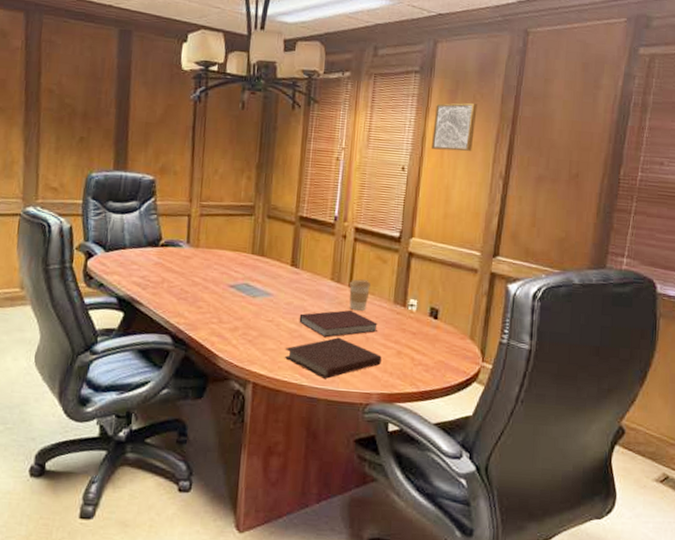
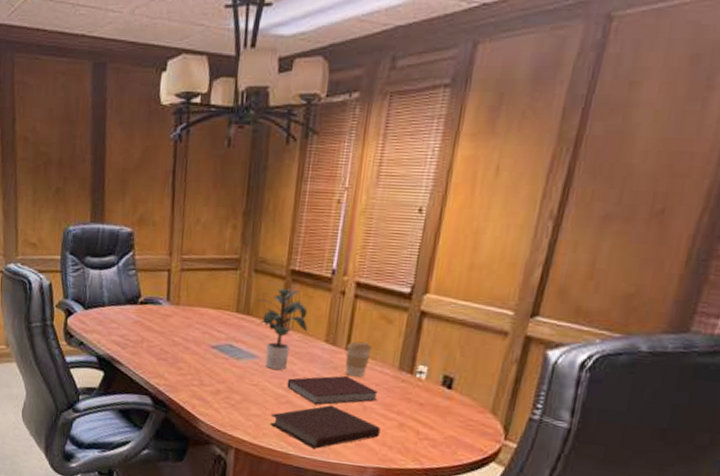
potted plant: none [270,226,315,306] -> present [257,281,308,370]
wall art: present [432,102,478,152] -> none [459,121,527,186]

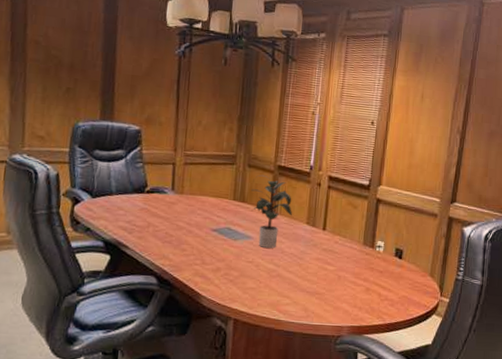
notebook: present [269,405,381,449] -> none [263,276,352,314]
notebook: present [287,375,378,405] -> none [277,251,349,277]
coffee cup: present [345,341,372,377] -> none [323,223,342,252]

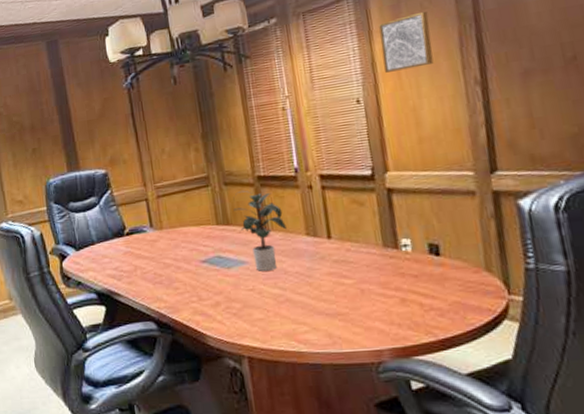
wall art: none [398,64,439,109] -> present [379,11,434,73]

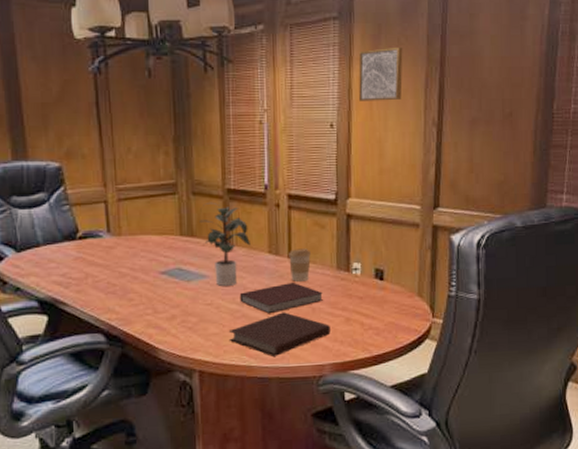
notebook: none [273,294,385,342] -> present [228,312,331,356]
notebook: none [281,263,372,298] -> present [239,282,323,314]
coffee cup: none [327,227,353,263] -> present [288,248,311,282]

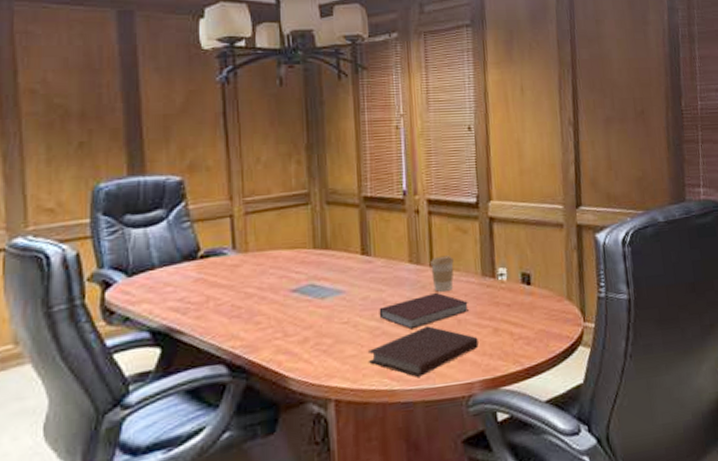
potted plant: present [199,202,250,286] -> none [334,211,389,302]
wall art: present [358,47,403,101] -> none [493,51,537,104]

